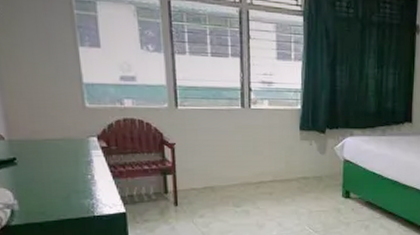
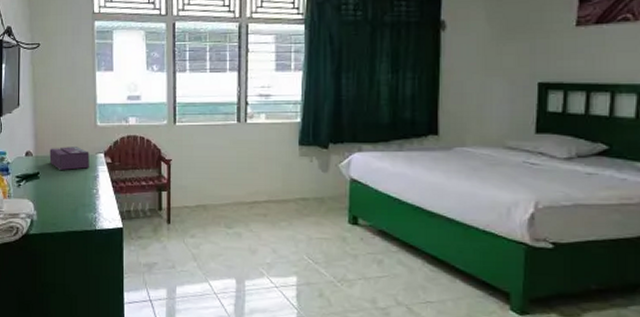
tissue box: none [26,129,80,155] -> present [49,147,89,170]

